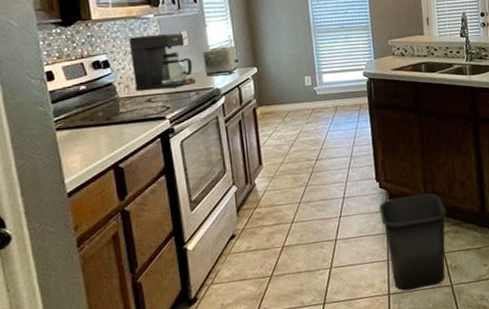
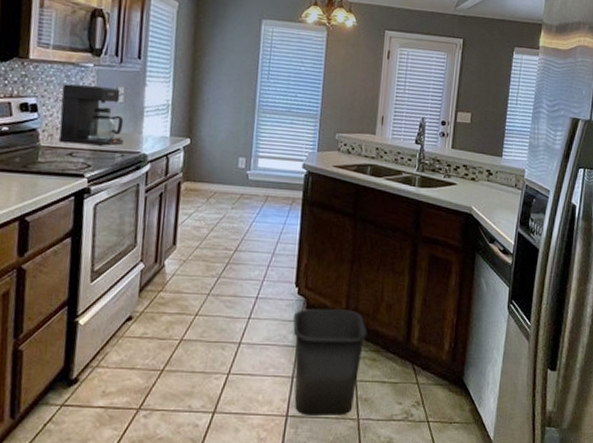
toaster: present [201,45,240,77] -> none [134,109,174,141]

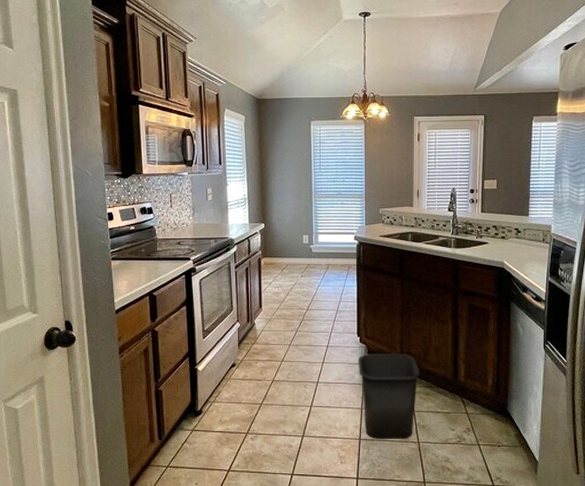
coffee maker: present [58,84,124,147] -> none [168,190,215,236]

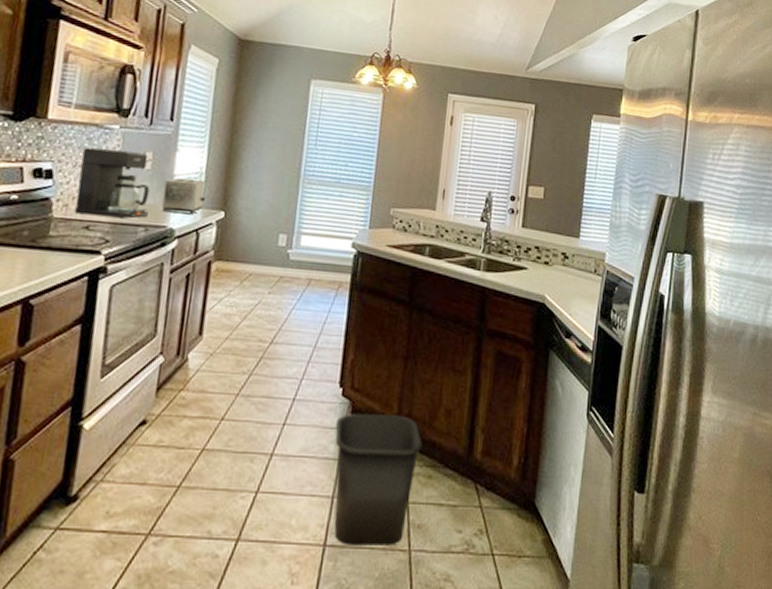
coffee maker: none [168,190,215,236] -> present [73,147,150,220]
toaster: none [222,203,251,228] -> present [161,177,206,214]

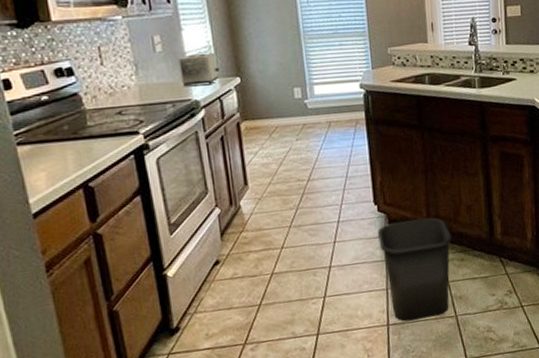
coffee maker: present [73,147,150,220] -> none [94,38,172,103]

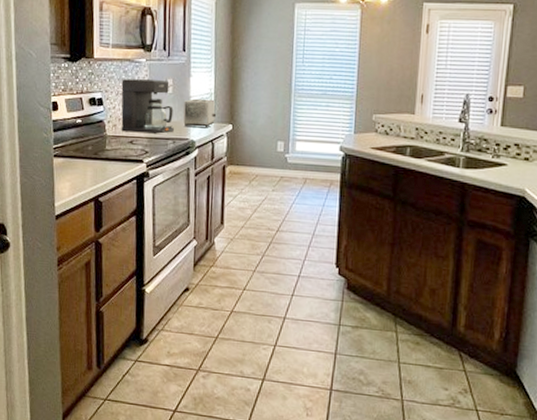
coffee maker: none [94,38,172,103] -> present [121,79,174,135]
waste bin: present [377,217,452,322] -> none [334,289,410,395]

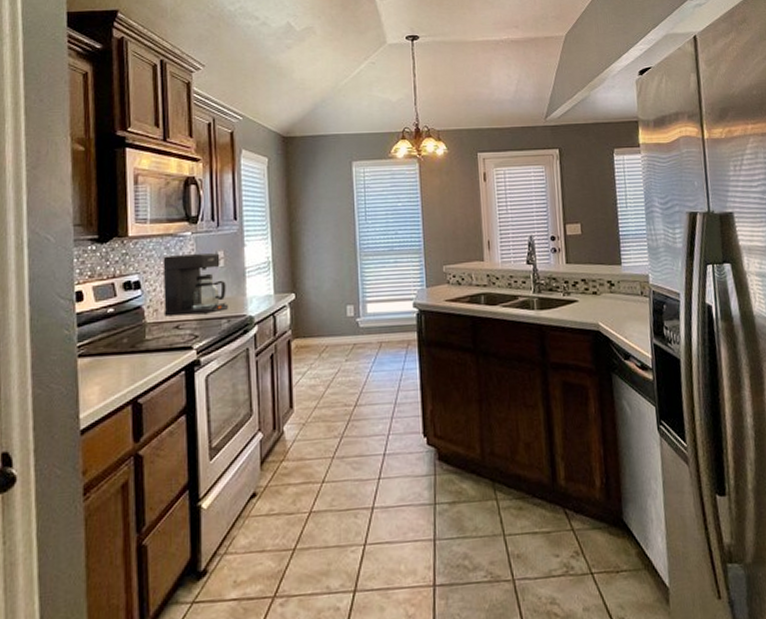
toaster: present [183,98,217,128] -> none [237,268,277,303]

